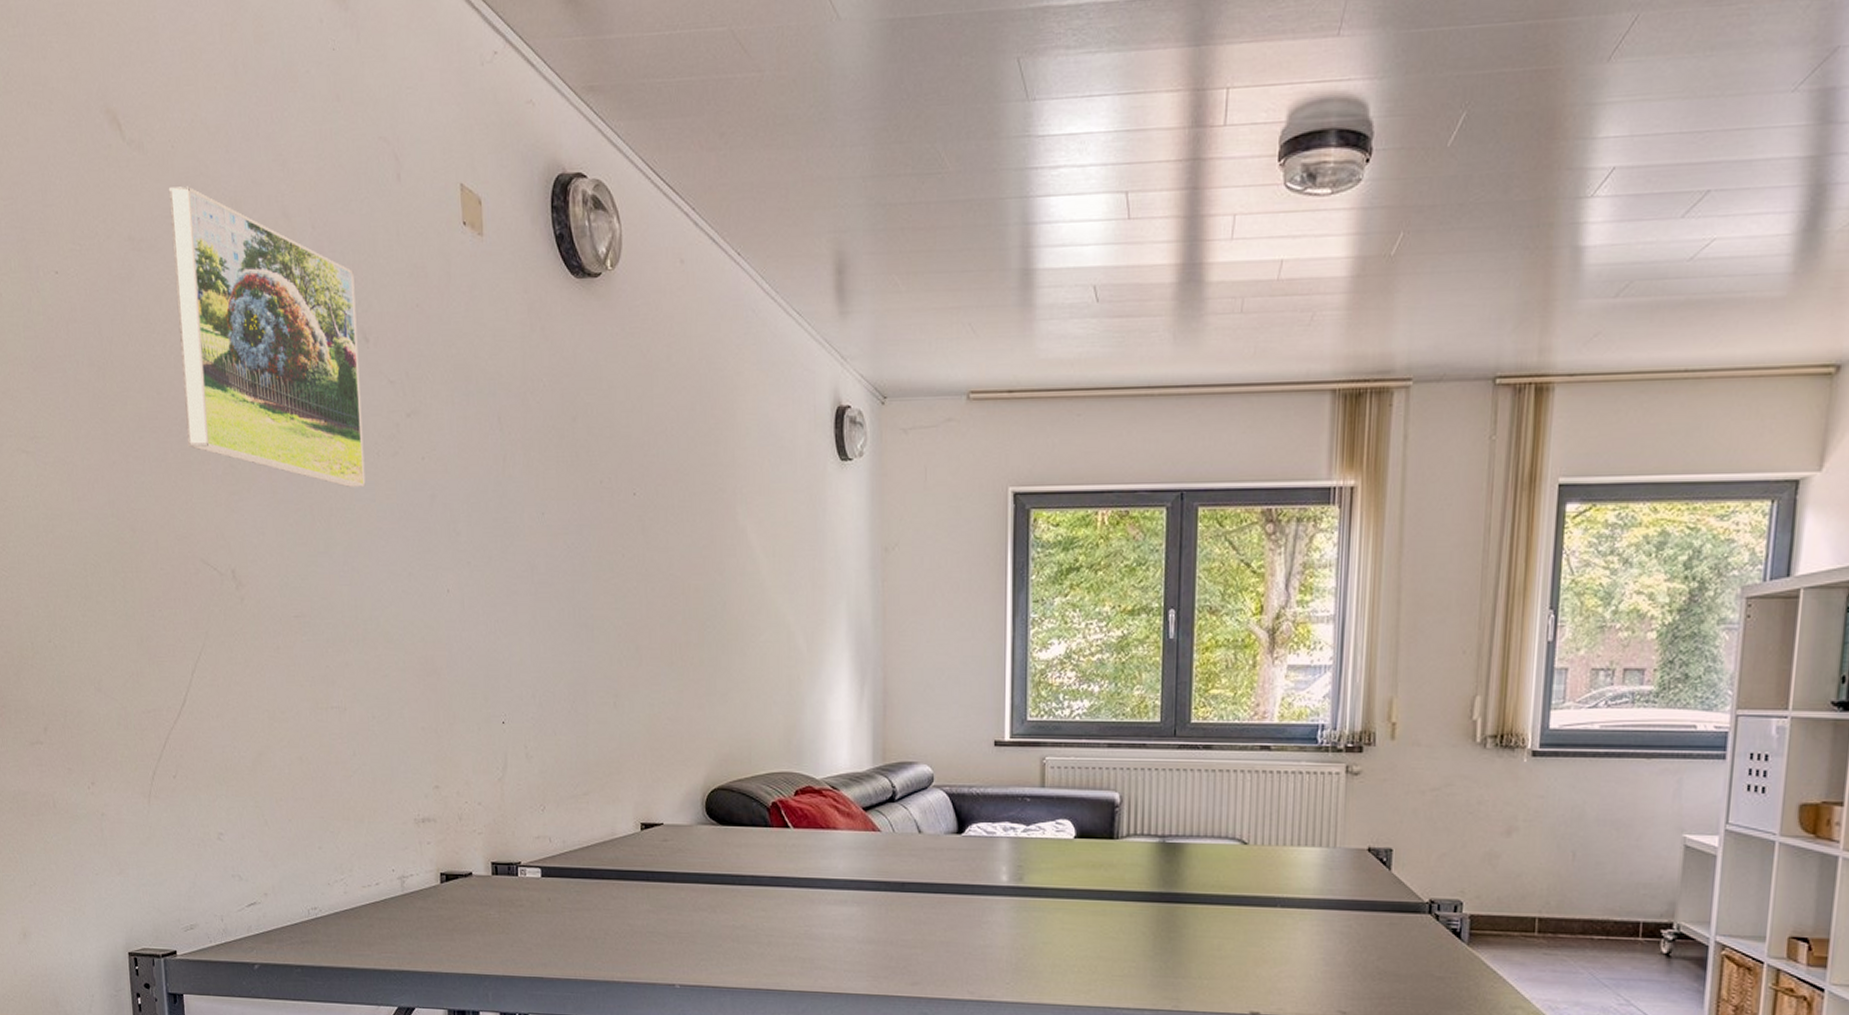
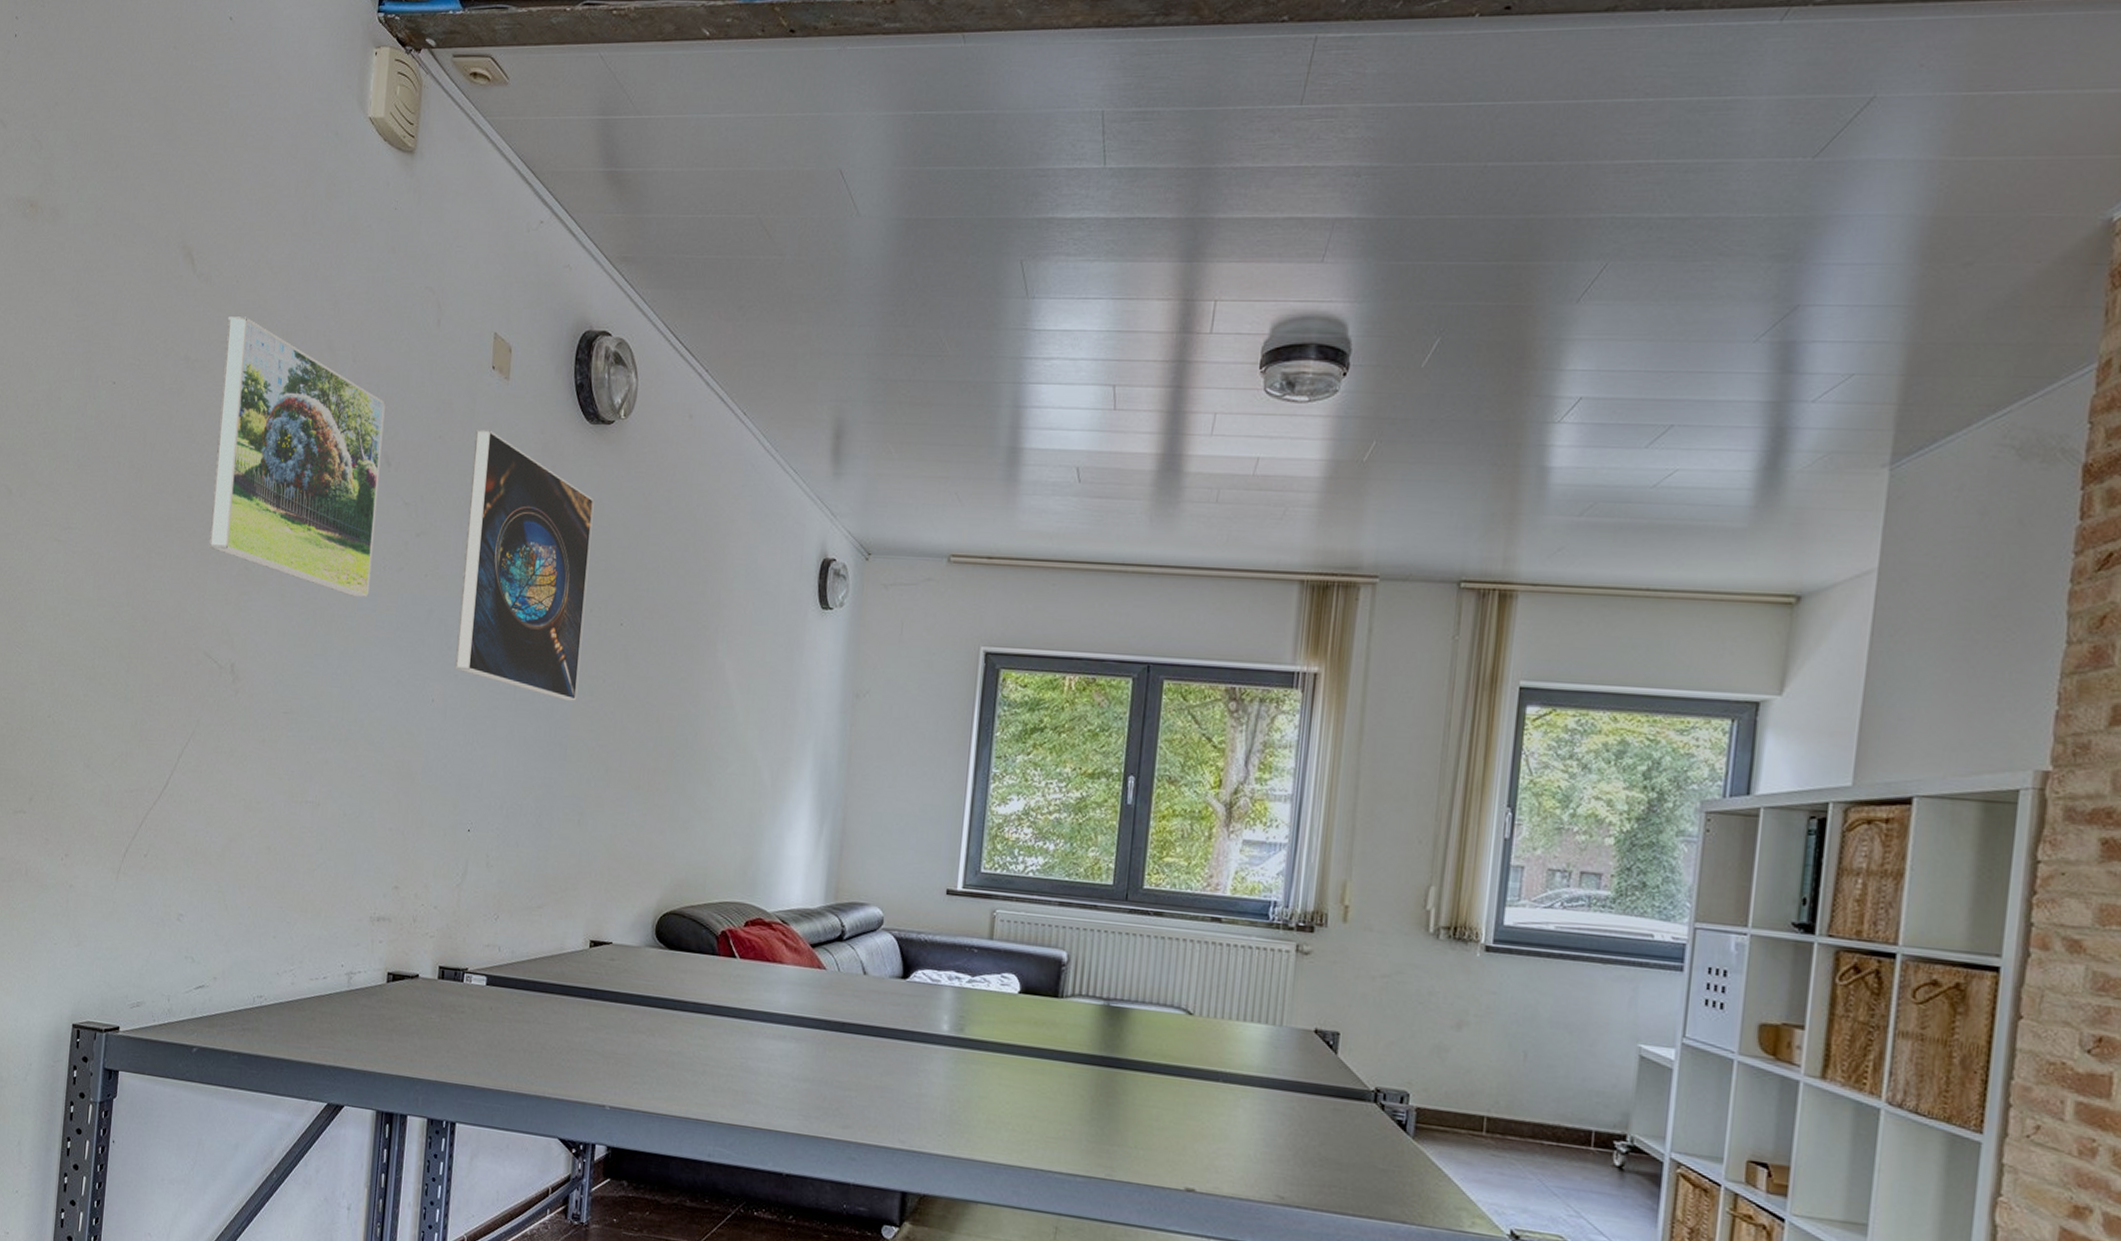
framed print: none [454,293,598,579] -> present [455,430,595,701]

